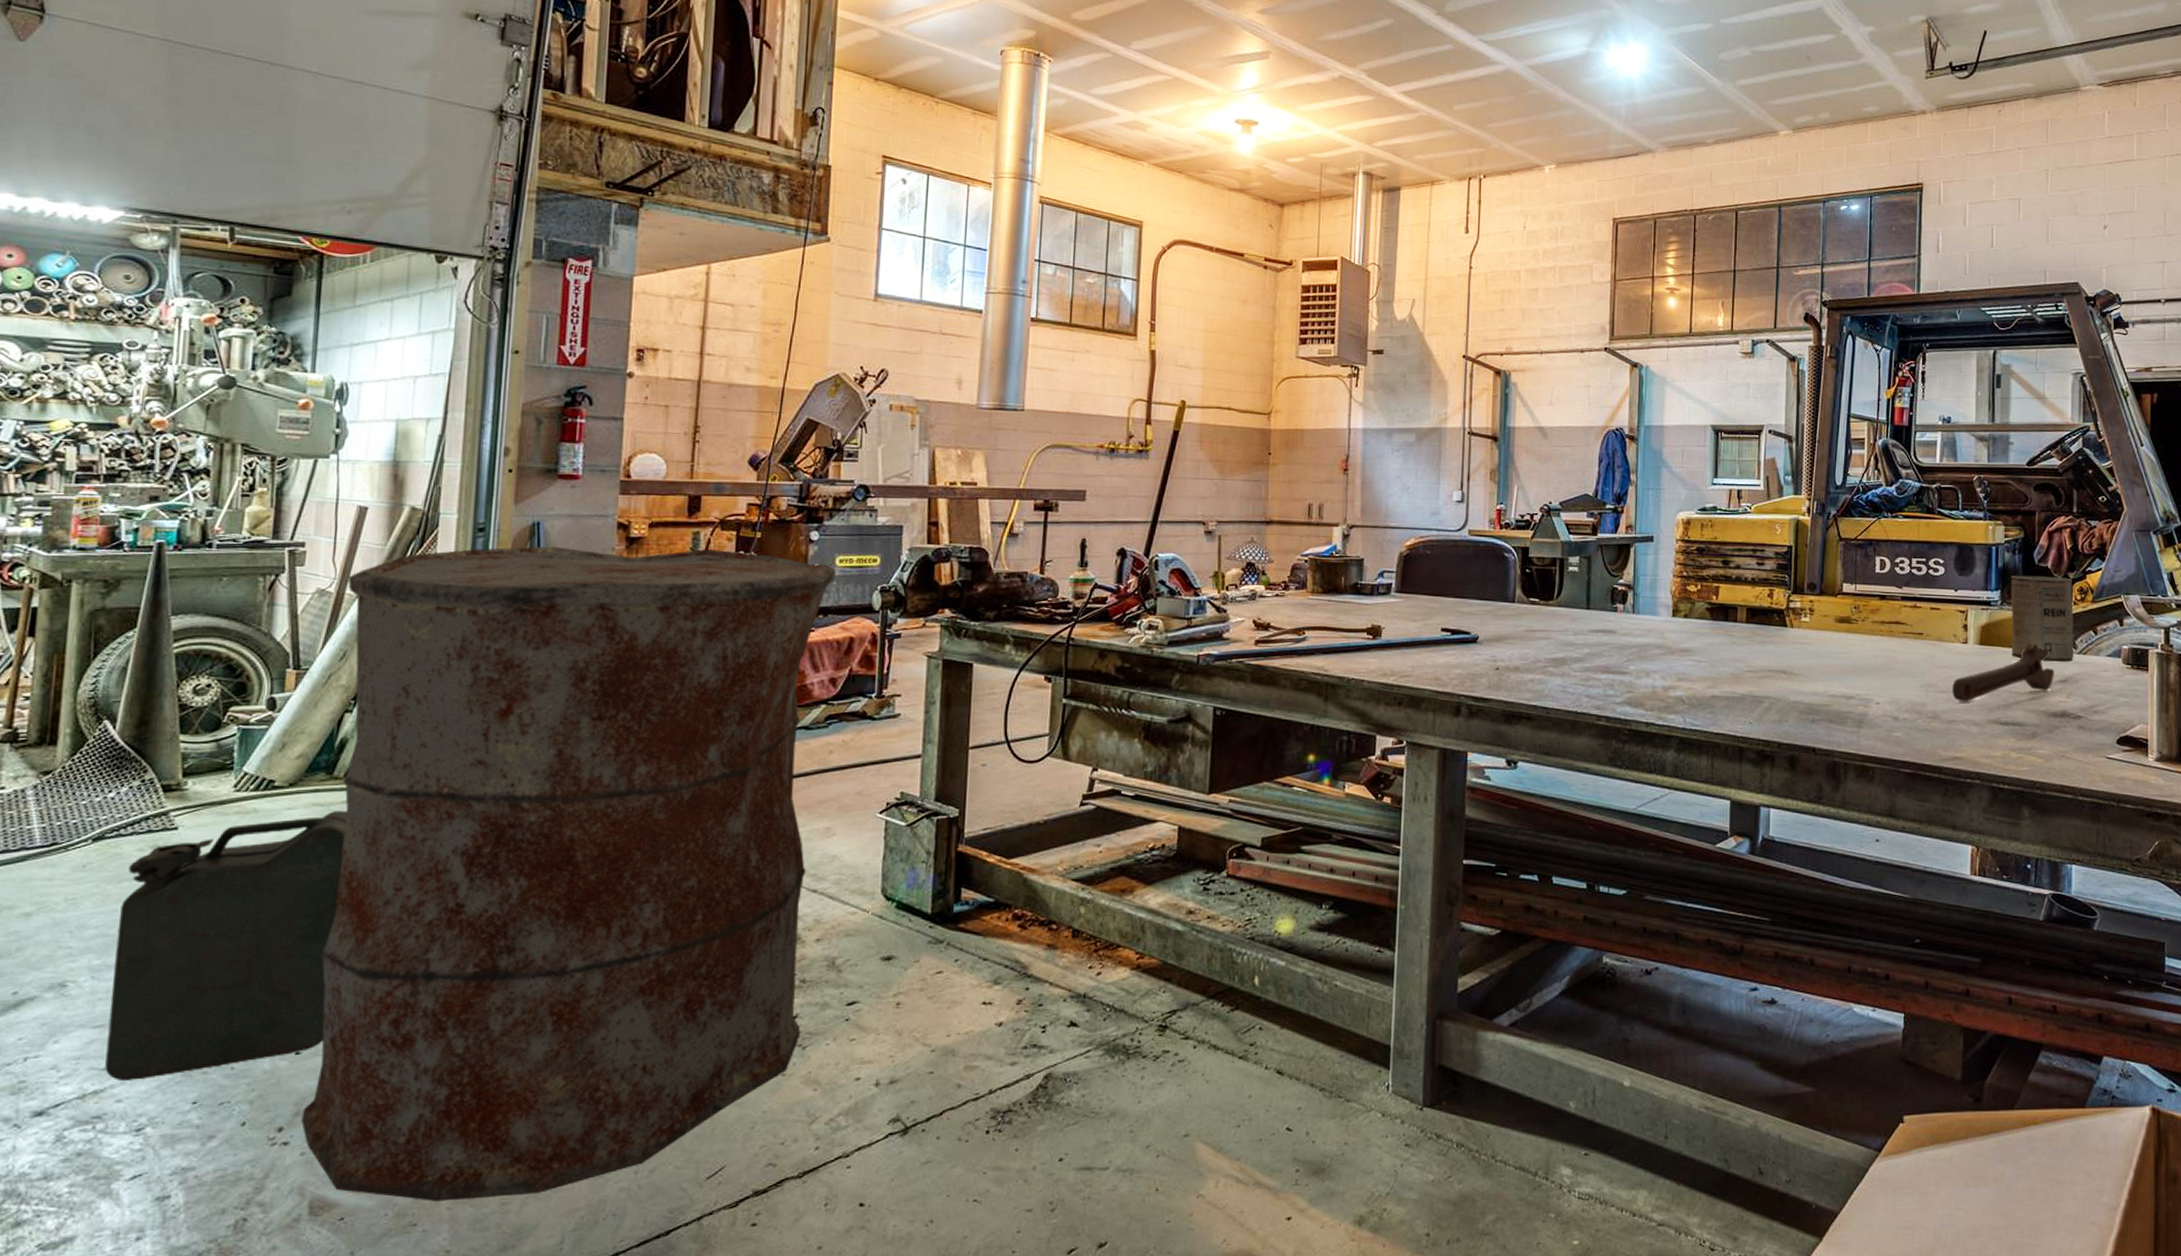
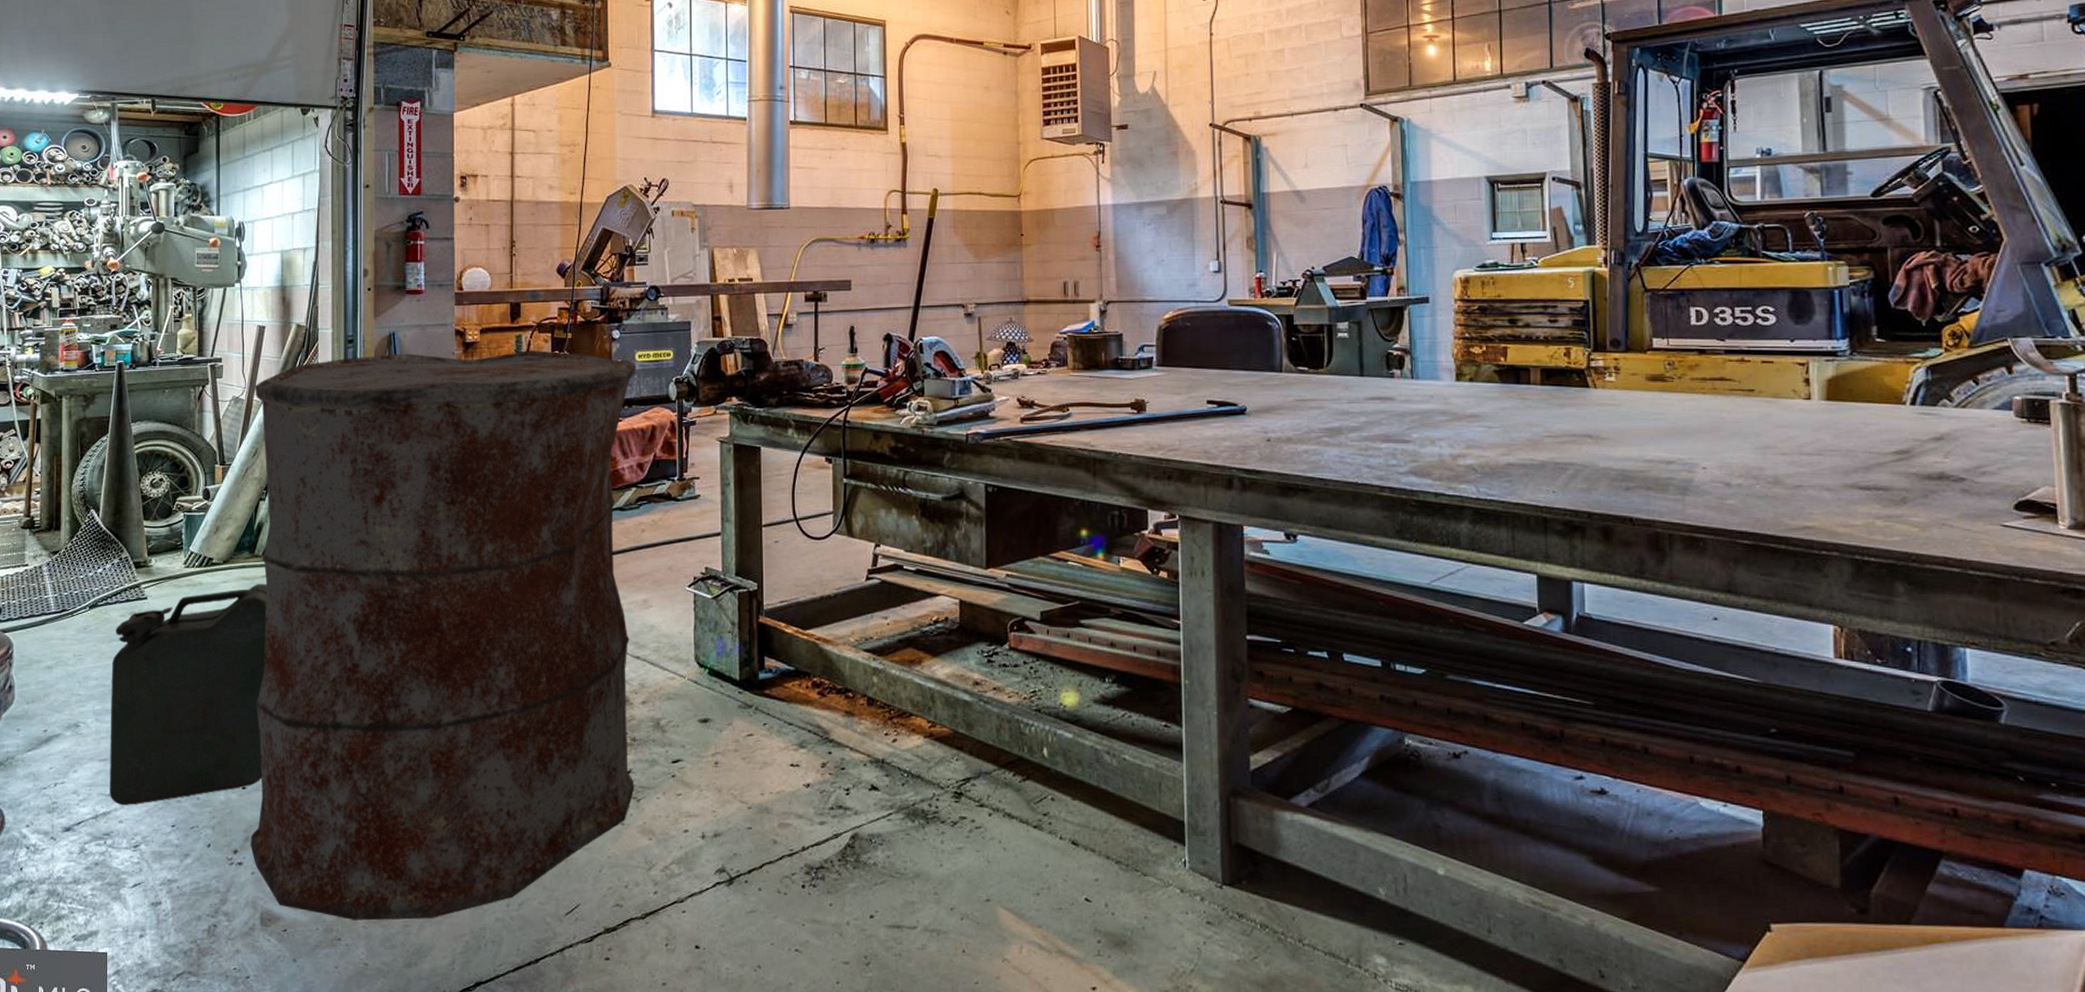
adjustable wrench: present [1951,643,2054,703] -> none [1795,396,1926,465]
paint can: present [2010,575,2074,663] -> none [1860,320,1949,418]

